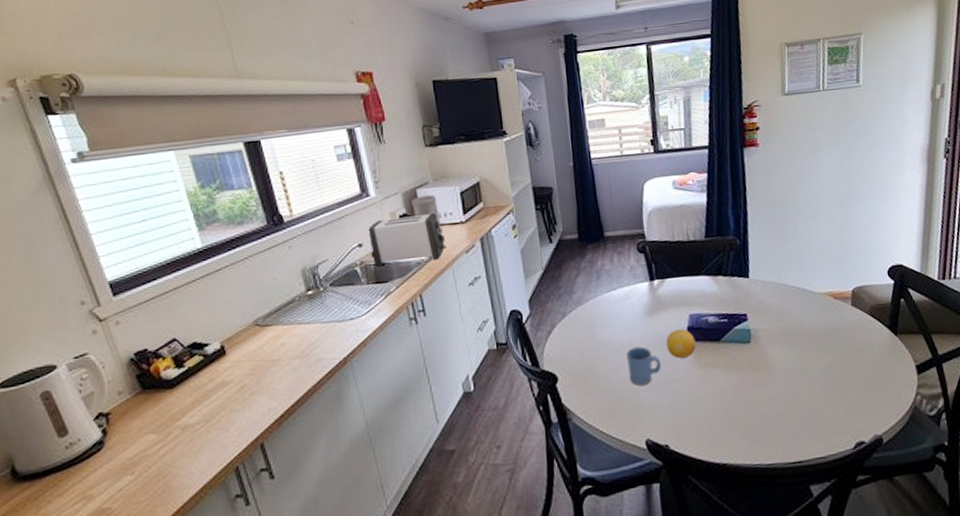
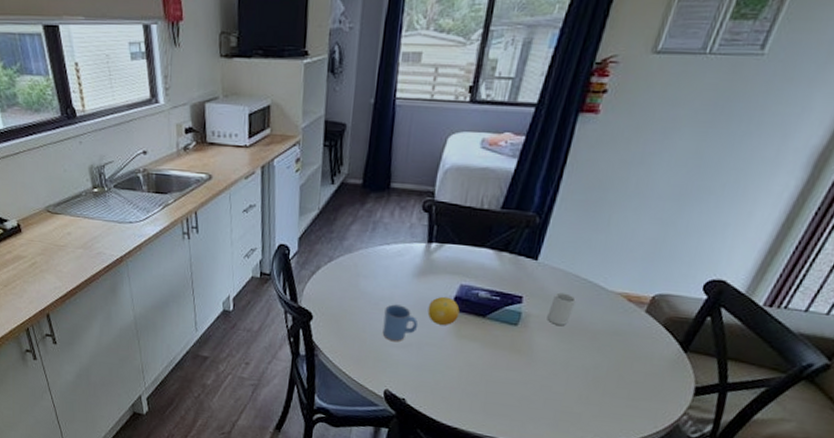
toaster: present [368,212,447,268] -> none [154,129,227,181]
canister: present [411,195,443,236] -> none [199,111,225,157]
cup: none [772,302,793,334] -> present [547,292,576,325]

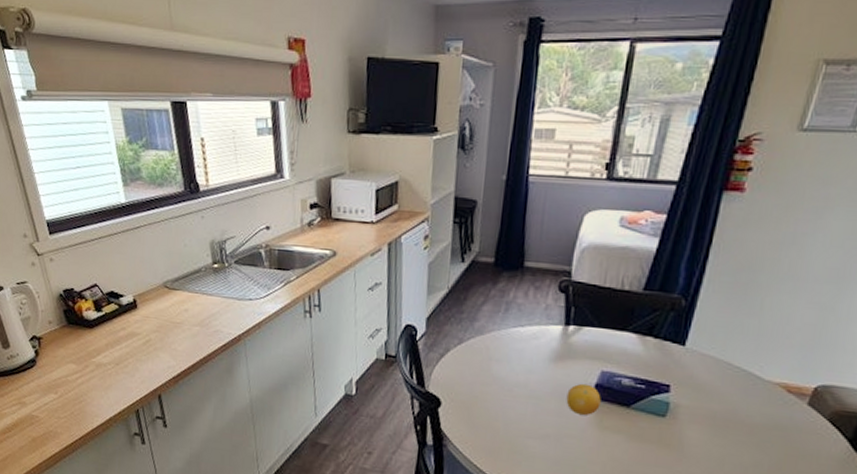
mug: present [382,304,419,341] -> none [517,391,556,432]
cup: present [547,292,576,325] -> none [698,381,729,418]

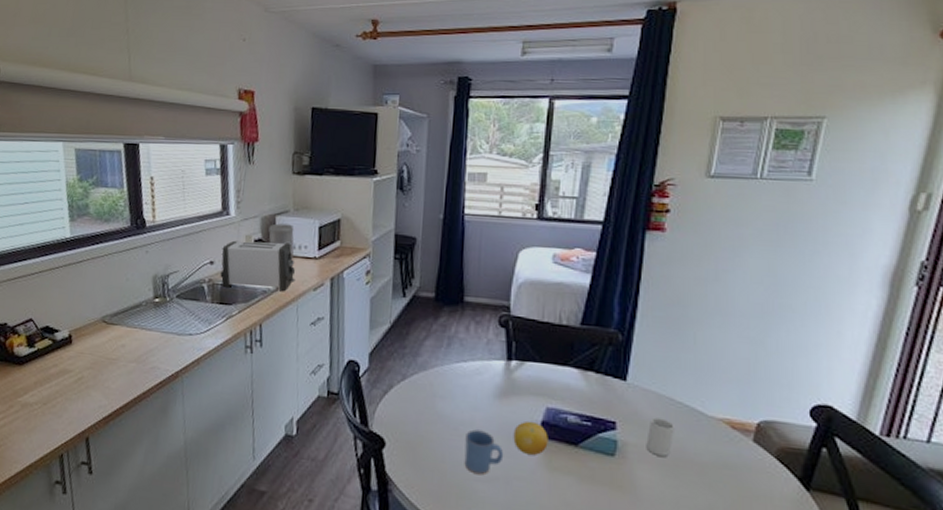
toaster: none [277,205,352,257] -> present [220,240,295,292]
canister: none [324,186,351,233] -> present [268,223,294,268]
mug: none [517,391,556,432] -> present [464,429,504,474]
cup: none [698,381,729,418] -> present [646,417,674,456]

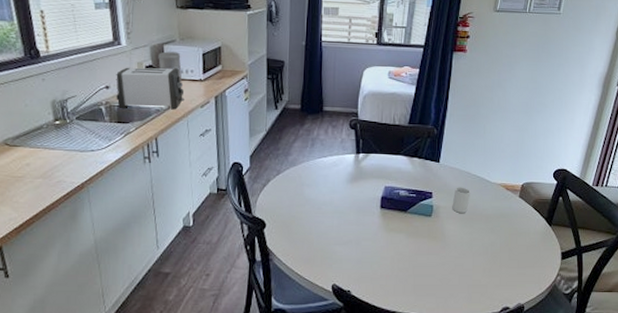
mug: present [464,429,504,474] -> none [326,207,355,239]
fruit: present [513,420,548,455] -> none [361,197,386,221]

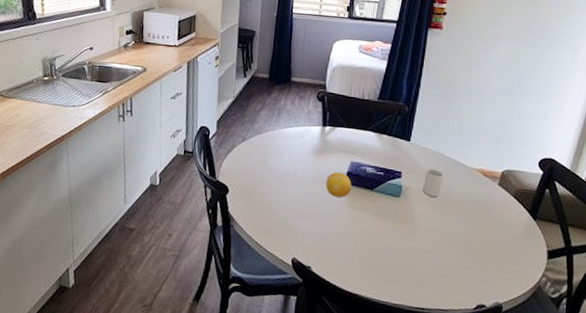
toaster: present [116,67,184,110] -> none [98,31,159,73]
canister: present [158,51,183,89] -> none [138,18,159,53]
fruit: none [361,197,386,221] -> present [325,172,352,197]

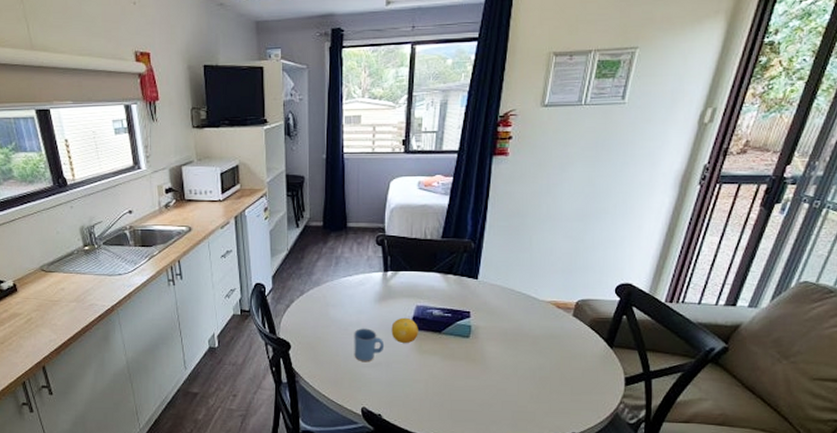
mug: none [288,179,319,212] -> present [354,328,385,361]
cup: present [422,168,443,197] -> none [493,305,514,334]

